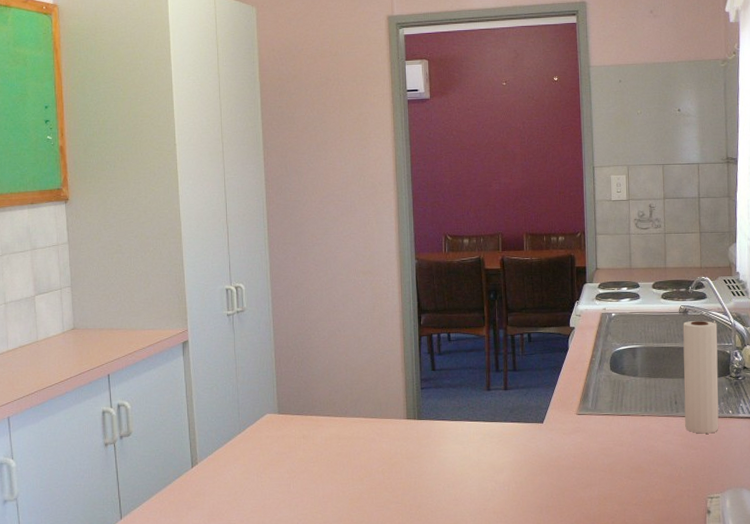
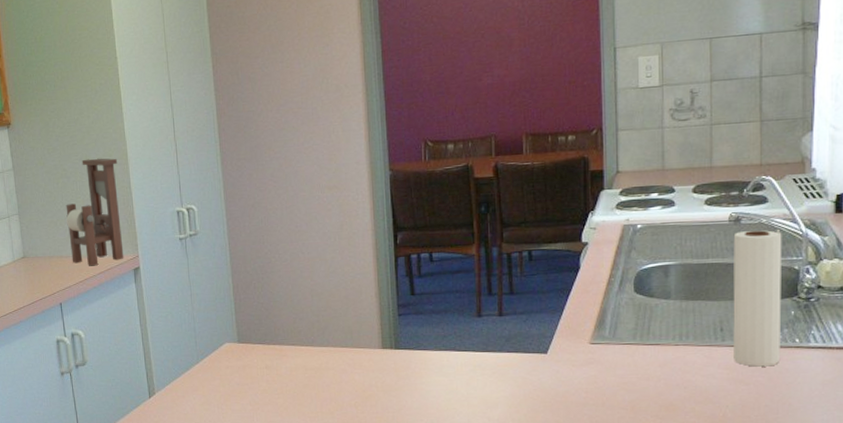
paper towel holder: none [119,236,174,339] -> present [66,158,124,266]

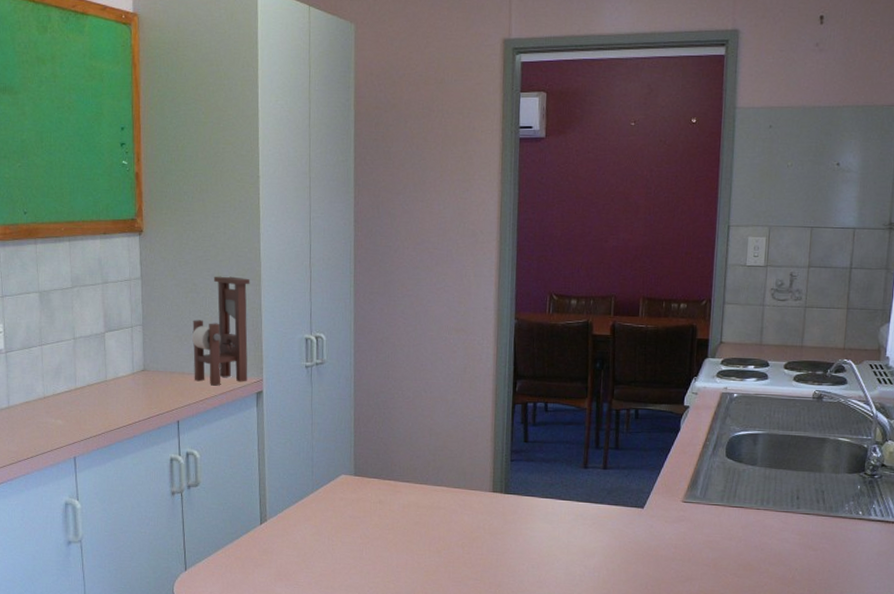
paper towel roll: present [733,228,782,367] -> none [806,408,857,535]

